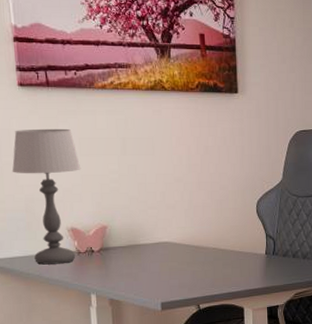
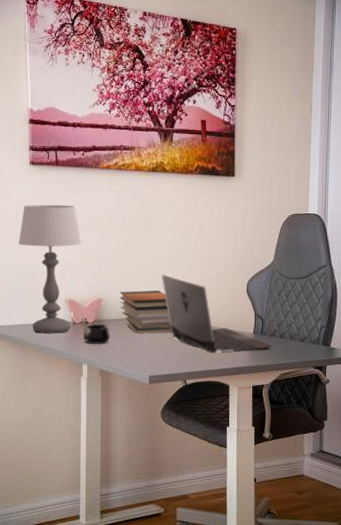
mug: none [88,252,118,273] -> present [82,323,110,344]
book stack: none [124,215,182,260] -> present [119,290,172,334]
laptop computer: none [167,197,285,277] -> present [161,273,272,354]

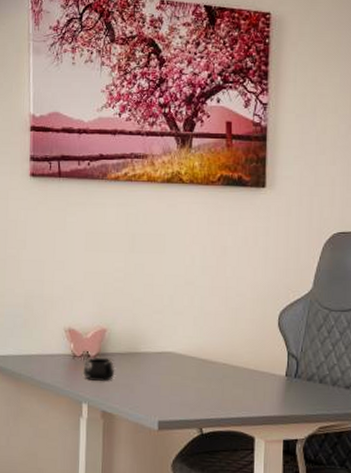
table lamp: present [18,204,82,334] -> none [15,221,86,367]
book stack: present [119,290,172,334] -> none [126,320,187,372]
laptop computer: present [161,273,272,354] -> none [175,301,309,399]

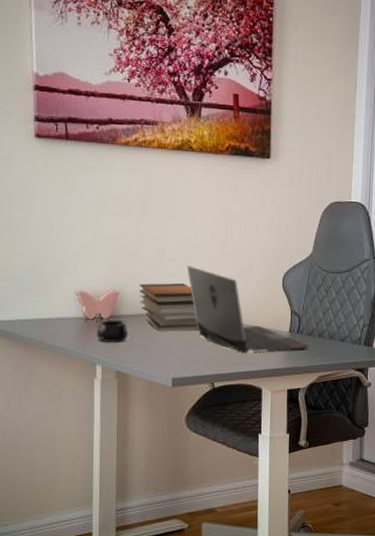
book stack: none [126,320,187,372] -> present [138,283,198,332]
laptop computer: none [175,301,309,399] -> present [186,264,310,354]

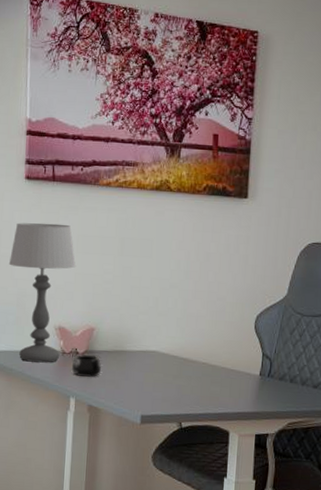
table lamp: none [20,183,96,330] -> present [8,222,76,363]
book stack: present [138,283,198,332] -> none [113,320,169,370]
laptop computer: present [186,264,310,354] -> none [159,303,280,396]

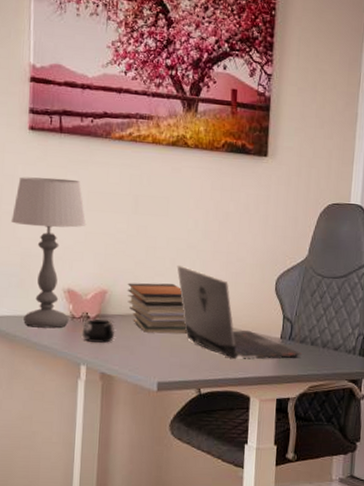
book stack: none [113,320,169,370] -> present [127,283,187,334]
laptop computer: none [159,303,280,396] -> present [177,264,301,360]

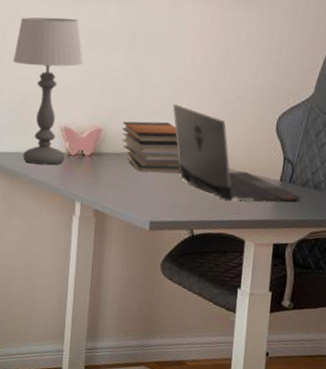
mug: present [82,318,114,343] -> none [77,156,109,181]

